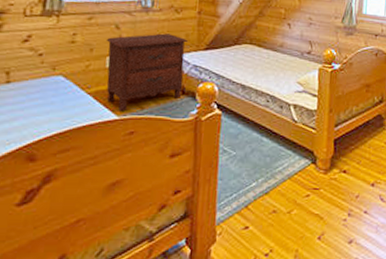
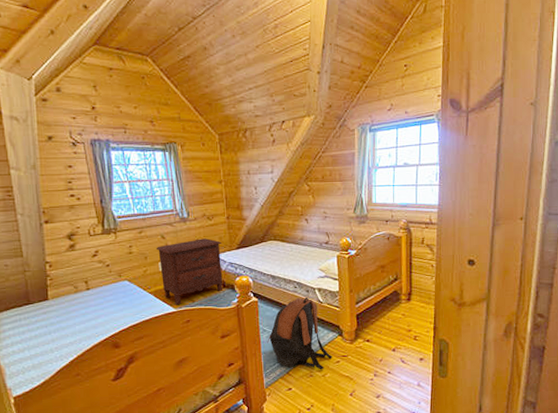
backpack: none [226,113,302,205] -> present [267,297,332,370]

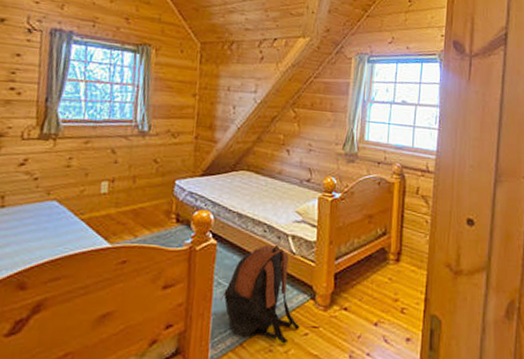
nightstand: present [156,238,223,305] -> none [100,158,184,240]

